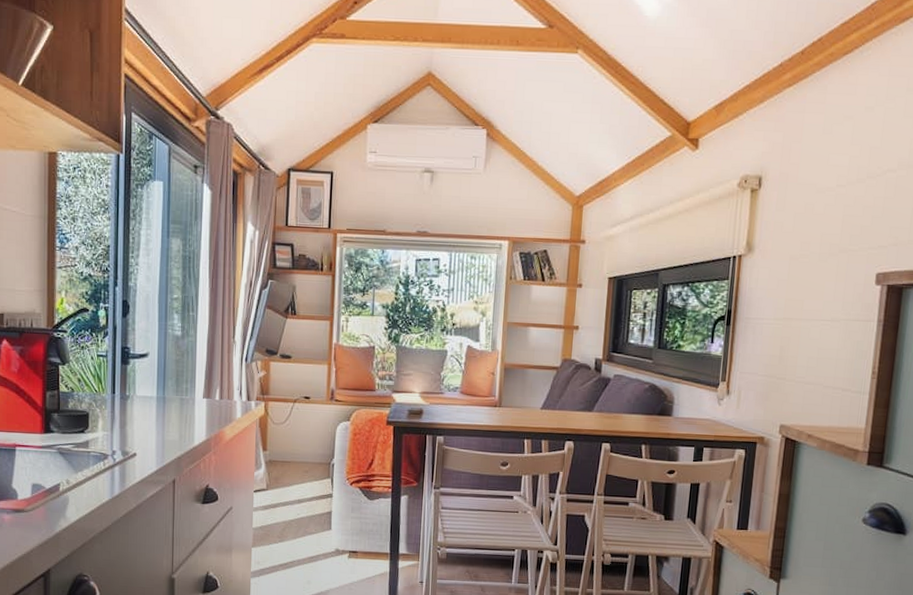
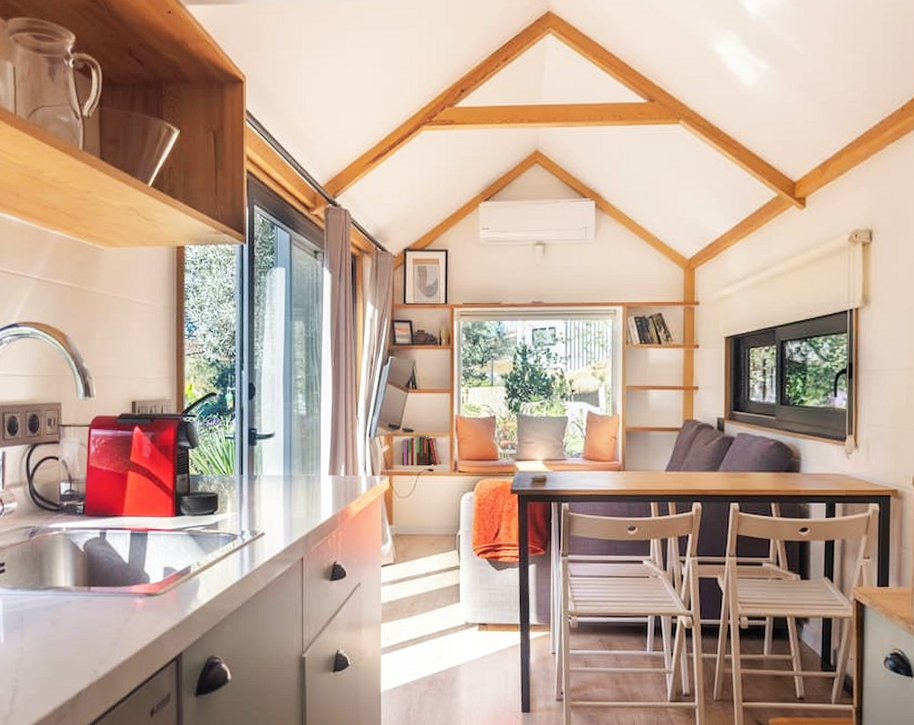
books: none [278,363,317,394] -> present [401,436,441,467]

